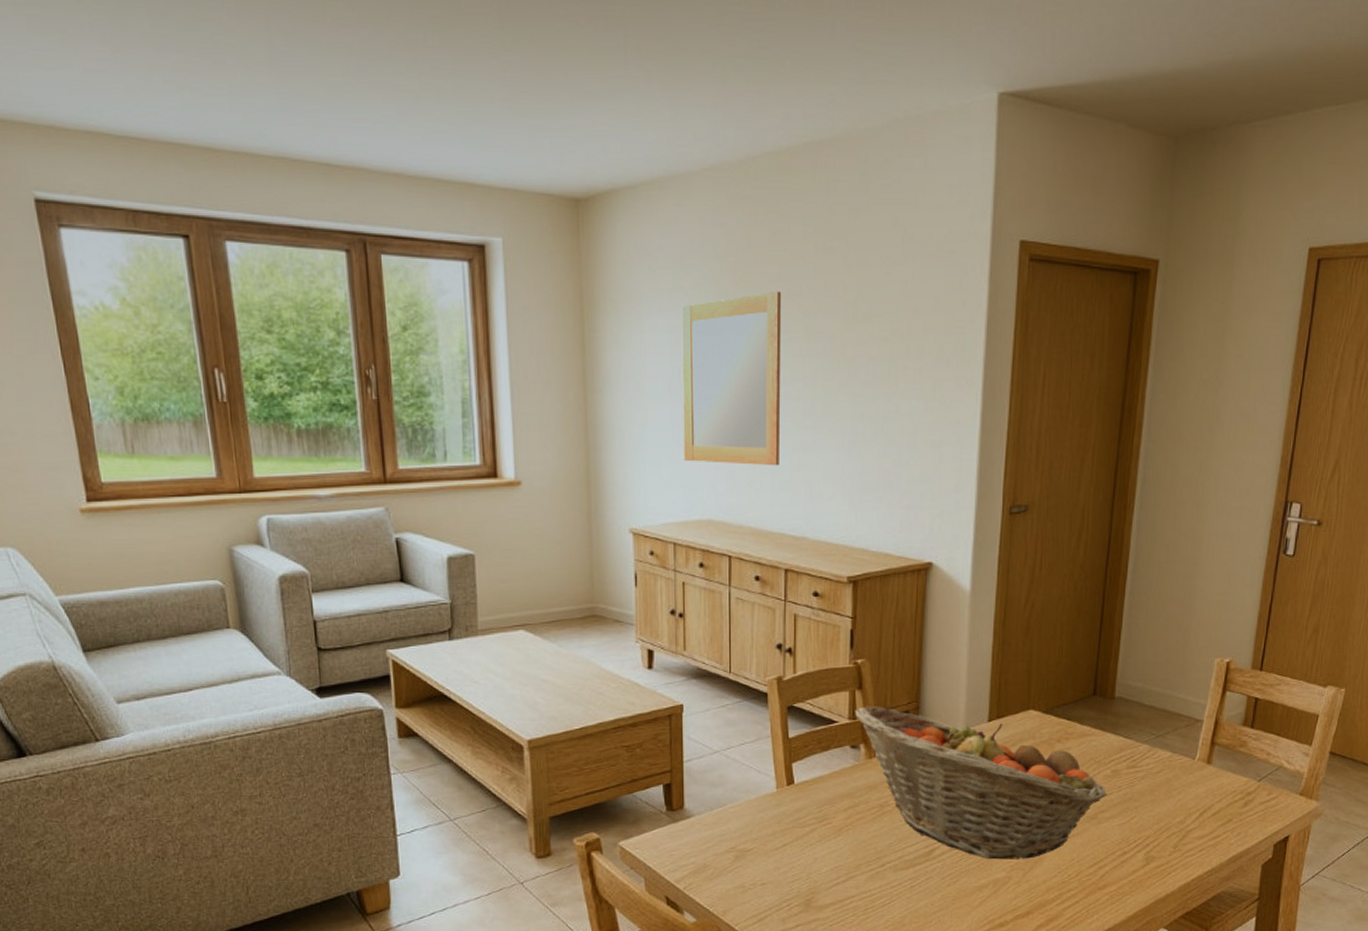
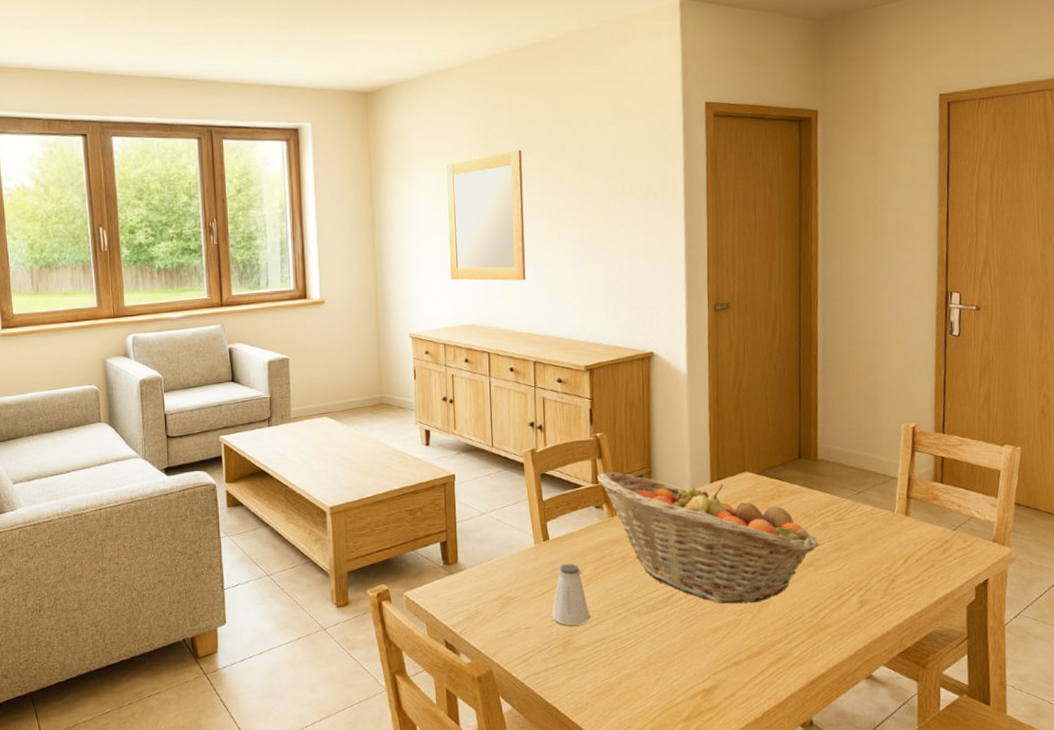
saltshaker: none [793,811,838,881] -> present [551,563,590,625]

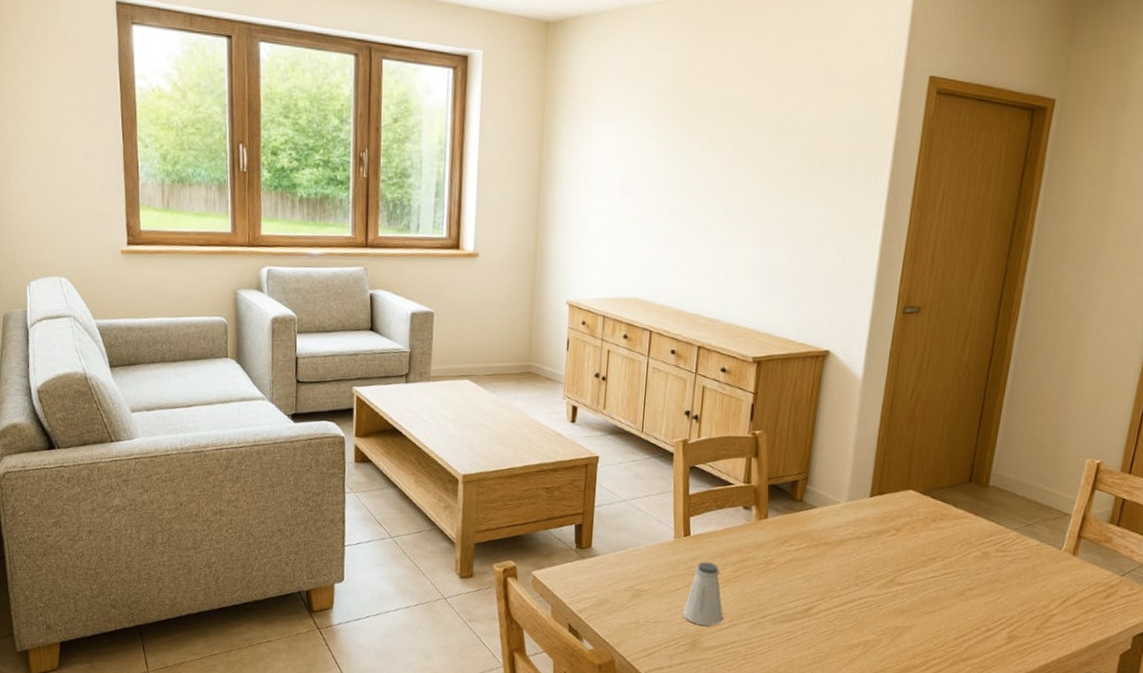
home mirror: present [445,149,526,281] -> none [618,107,715,257]
fruit basket: present [597,472,820,604] -> none [750,473,977,626]

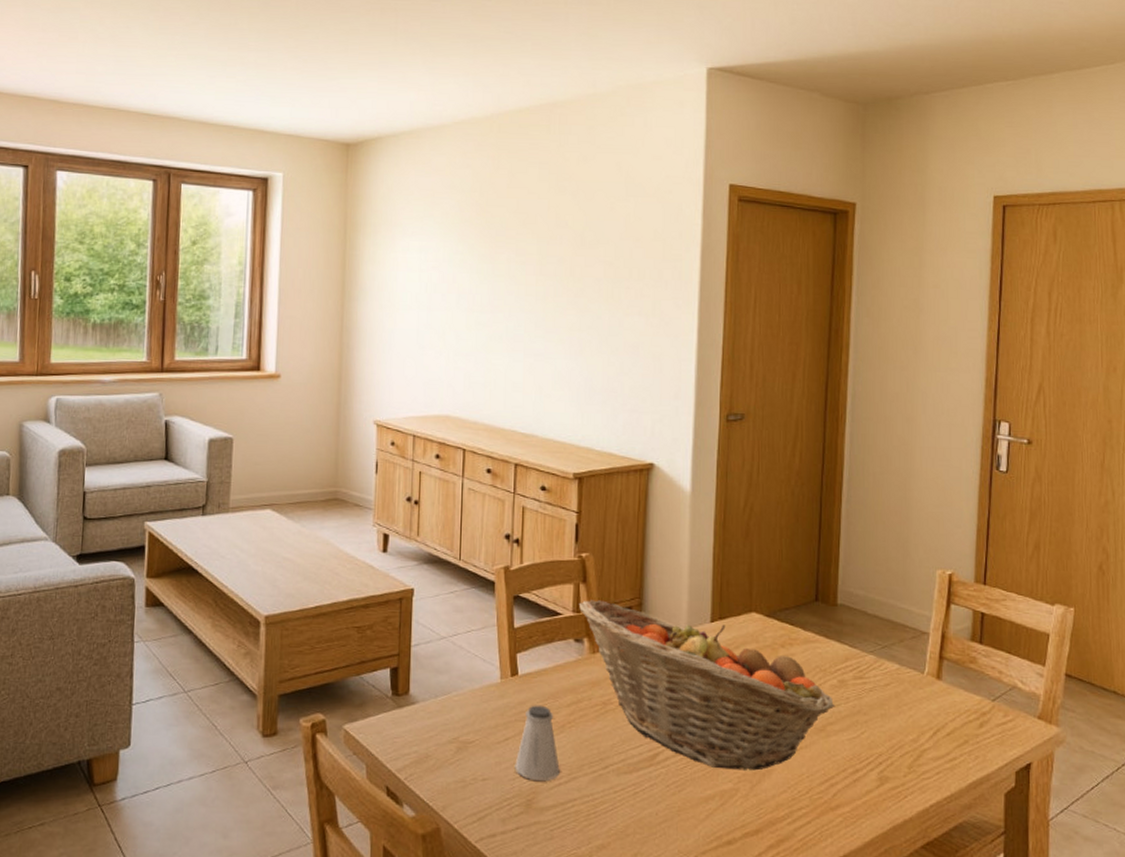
fruit basket: none [750,473,977,626] -> present [579,600,835,771]

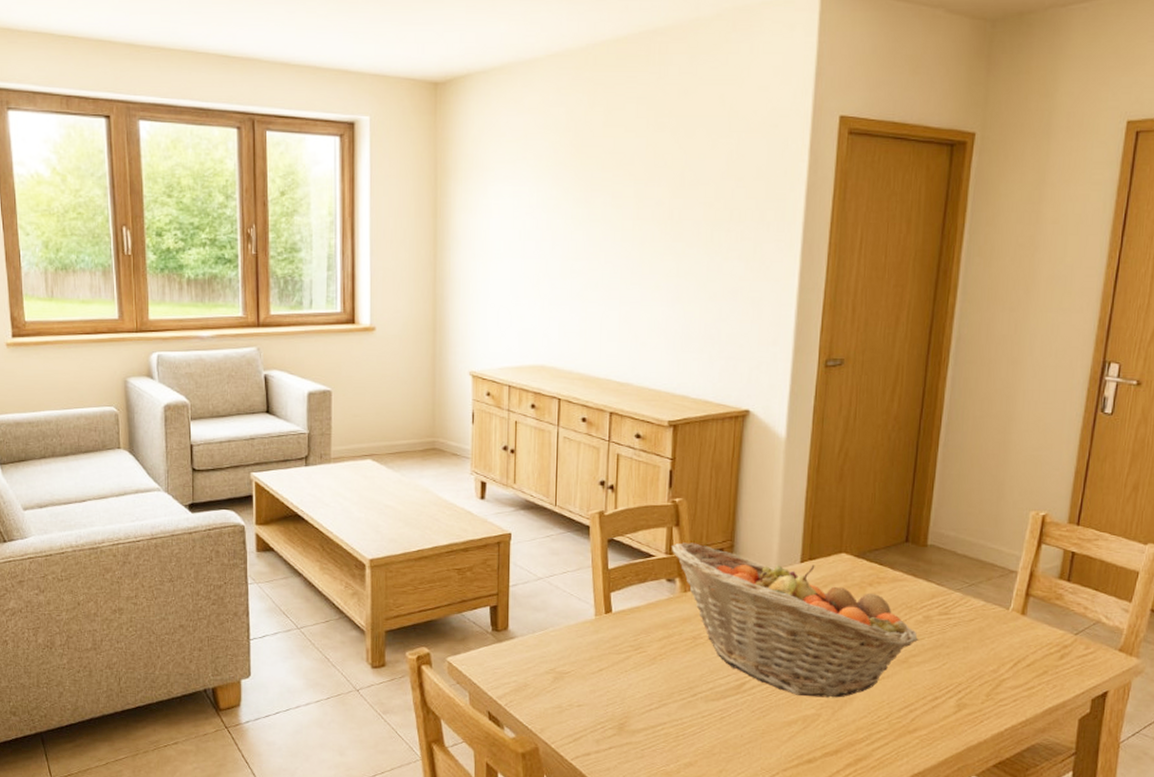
saltshaker: present [515,705,560,781] -> none [608,639,651,707]

